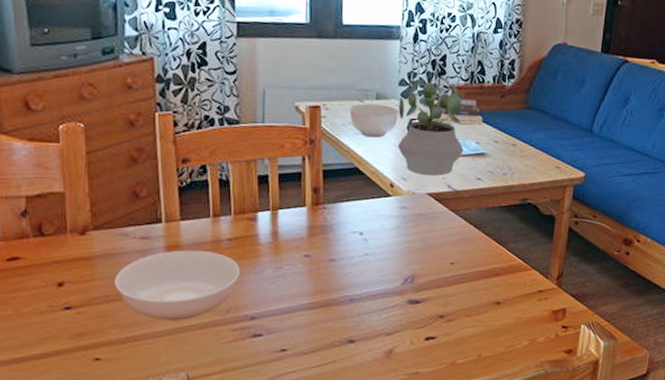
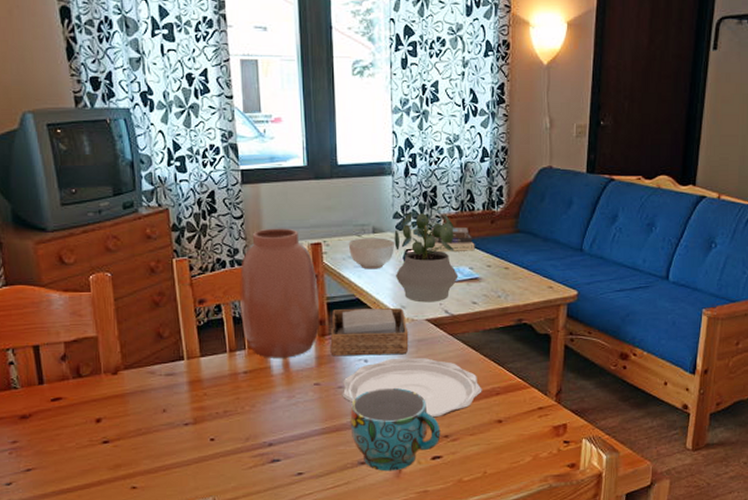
bowl: present [115,250,240,320] -> none [145,383,257,450]
vase: none [228,86,315,226] -> present [239,228,320,358]
napkin holder: none [323,177,408,229] -> present [330,307,409,357]
plate: none [333,232,482,297] -> present [342,357,482,418]
cup: none [340,263,436,351] -> present [350,387,441,472]

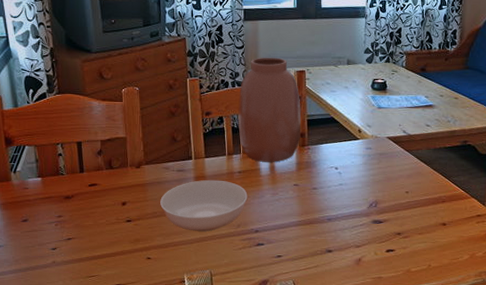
bowl: none [145,383,257,450] -> present [160,179,248,232]
napkin holder: present [330,307,409,357] -> none [308,125,372,165]
plate: present [342,357,482,418] -> none [316,168,431,218]
bowl: present [348,238,394,269] -> none [327,68,364,94]
cup: present [350,387,441,472] -> none [321,191,395,259]
potted plant: present [394,213,458,303] -> none [364,50,416,124]
books: present [428,227,475,253] -> none [392,61,431,83]

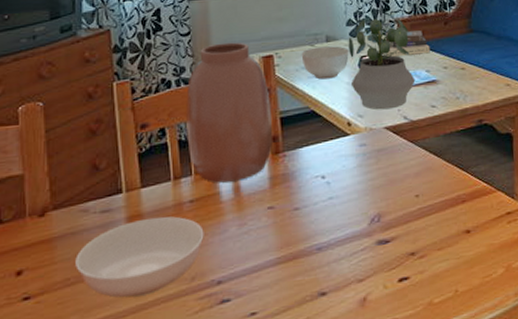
bowl: none [327,68,364,94] -> present [301,46,349,80]
potted plant: none [364,50,416,124] -> present [348,19,416,110]
books: none [392,61,431,83] -> present [383,30,430,57]

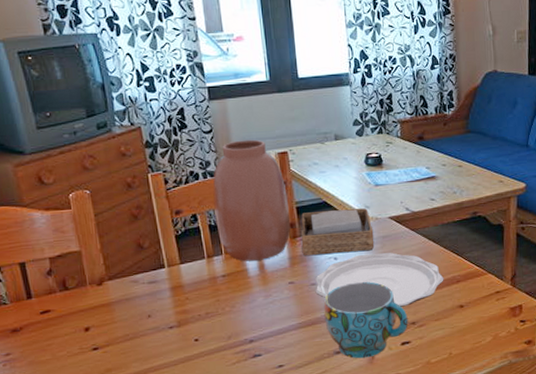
bowl: present [75,216,204,298] -> none [131,287,236,351]
napkin holder: none [284,117,368,175] -> present [301,208,375,256]
plate: none [298,168,447,234] -> present [315,252,444,307]
bowl: present [301,46,349,80] -> none [312,144,356,174]
cup: none [308,203,407,301] -> present [324,281,409,359]
potted plant: present [348,19,416,110] -> none [355,119,417,202]
books: present [383,30,430,57] -> none [387,131,430,155]

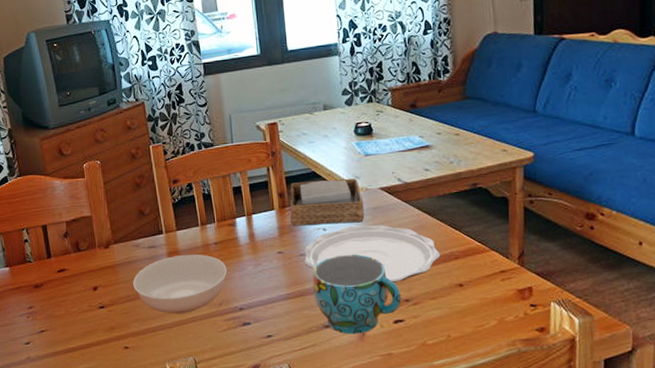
bowl: none [131,287,236,351] -> present [133,254,227,314]
vase: present [212,139,291,262] -> none [206,111,280,230]

